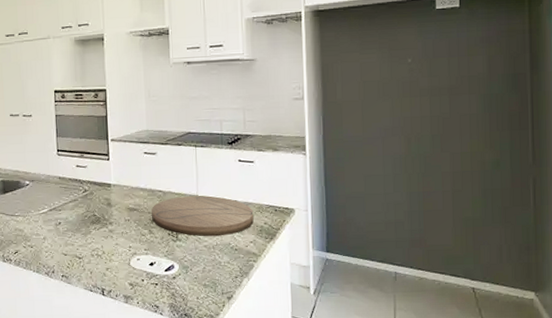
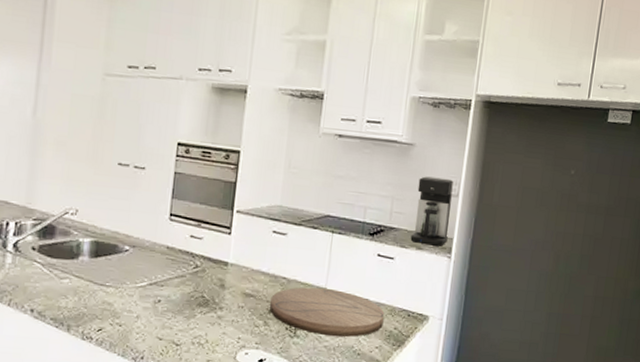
coffee maker: none [265,84,300,146] -> present [410,176,454,246]

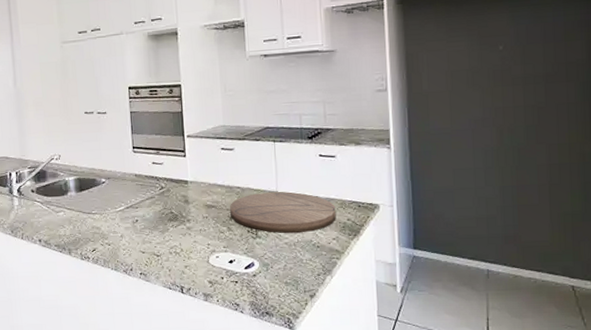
coffee maker: present [410,176,454,246] -> none [346,76,384,140]

